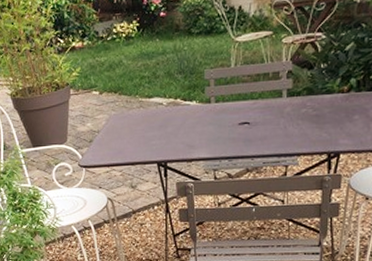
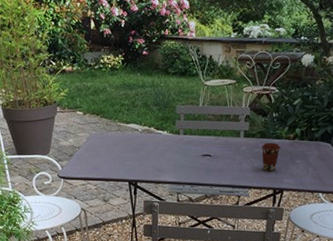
coffee cup: none [309,99,333,133] -> present [261,142,280,171]

